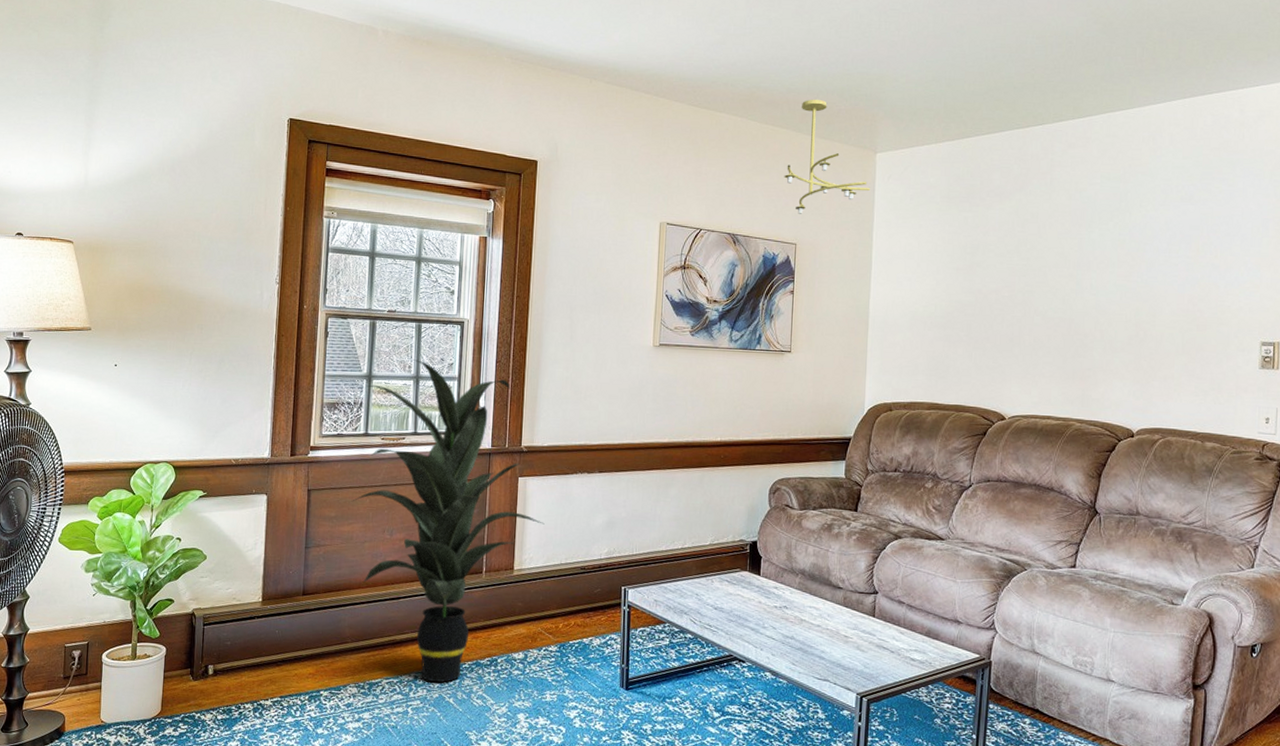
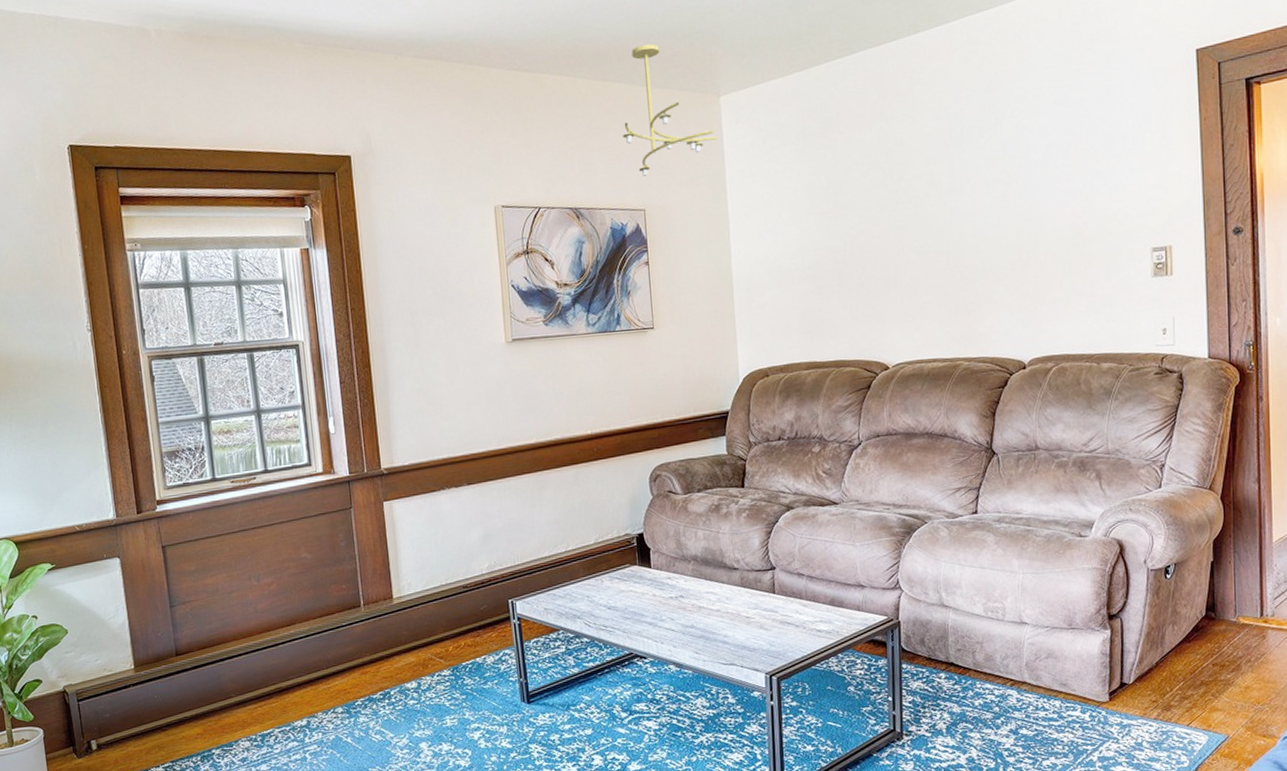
indoor plant: present [353,359,545,683] -> none [205,392,418,725]

